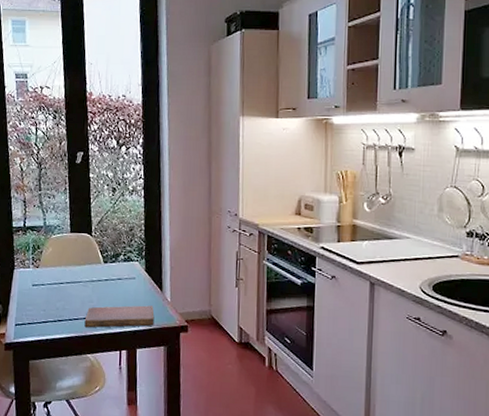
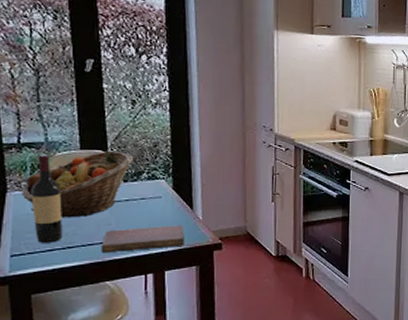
fruit basket: none [25,234,112,294] -> present [21,150,133,218]
wine bottle: none [32,236,55,316] -> present [31,154,62,243]

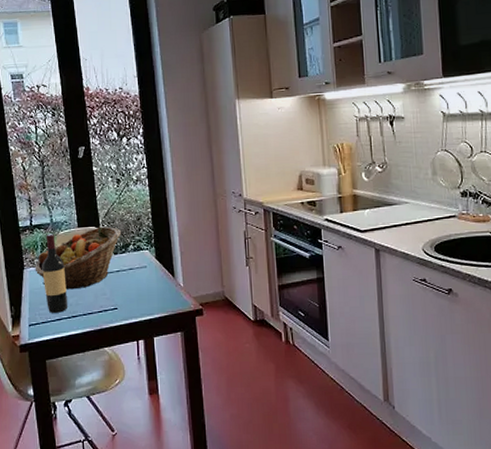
notebook: present [101,225,185,253] -> none [99,292,169,321]

